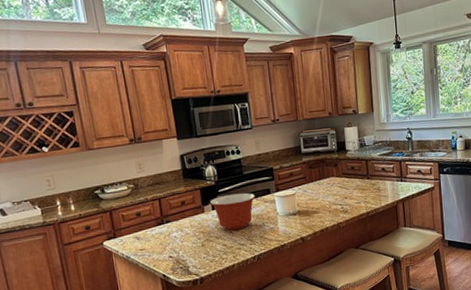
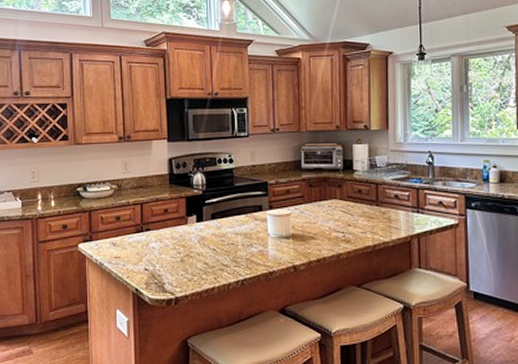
mixing bowl: present [209,192,256,231] -> none [194,206,246,247]

